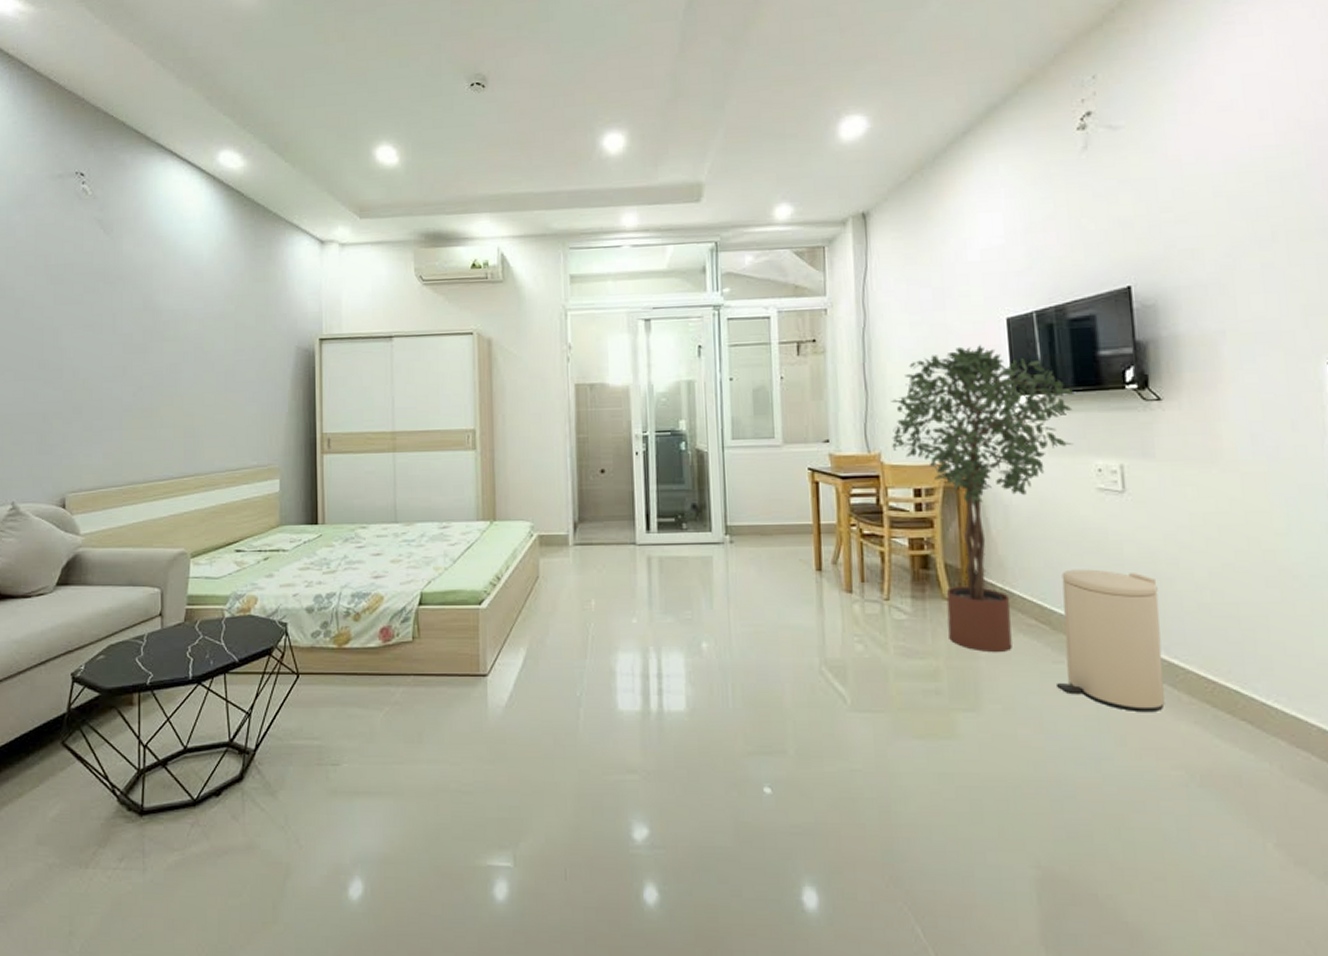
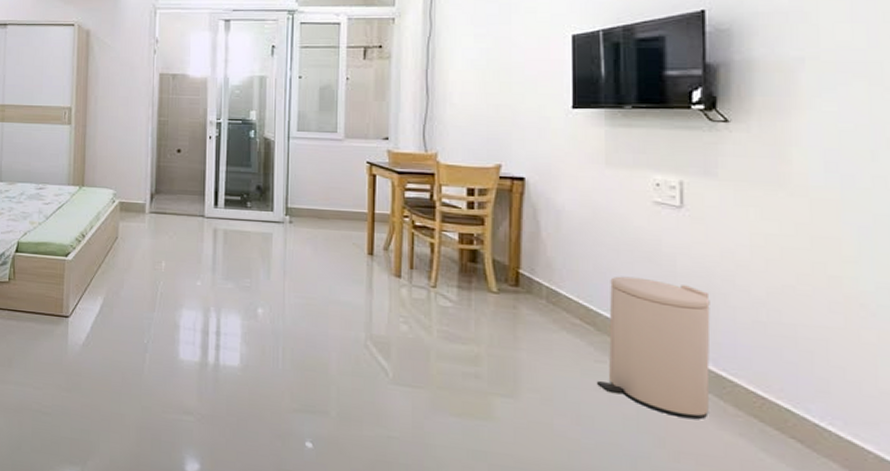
potted tree: present [891,345,1075,652] -> none [449,59,637,346]

